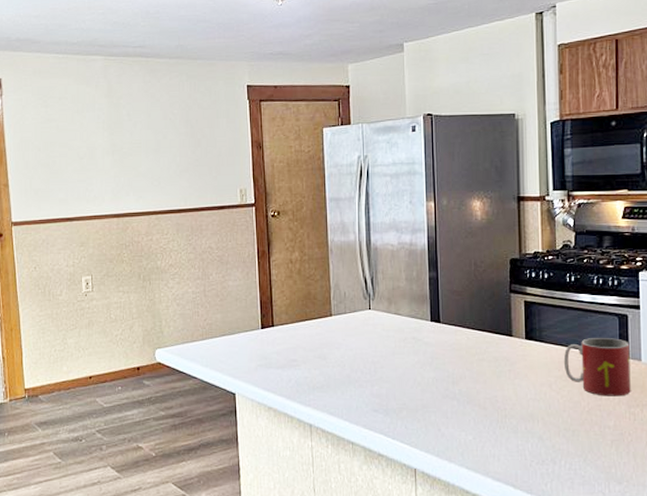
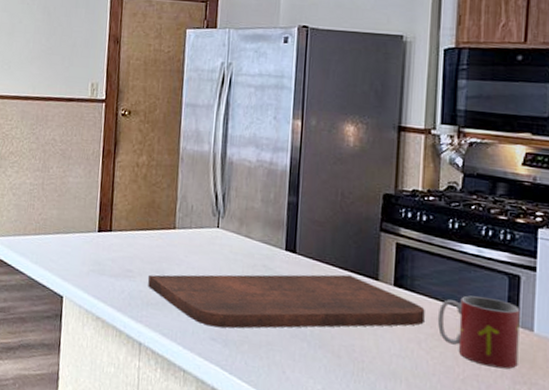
cutting board: none [312,335,553,400] -> present [148,274,425,329]

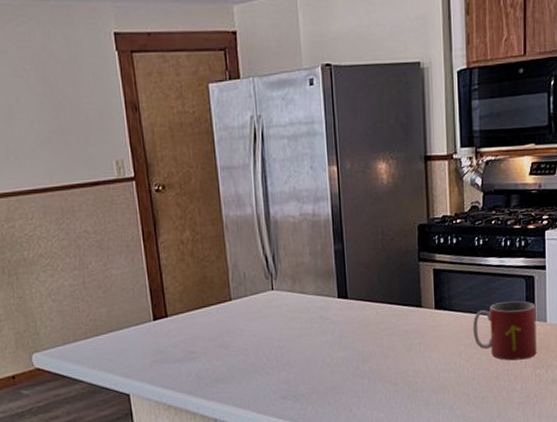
cutting board: present [148,274,425,329] -> none [213,308,462,387]

